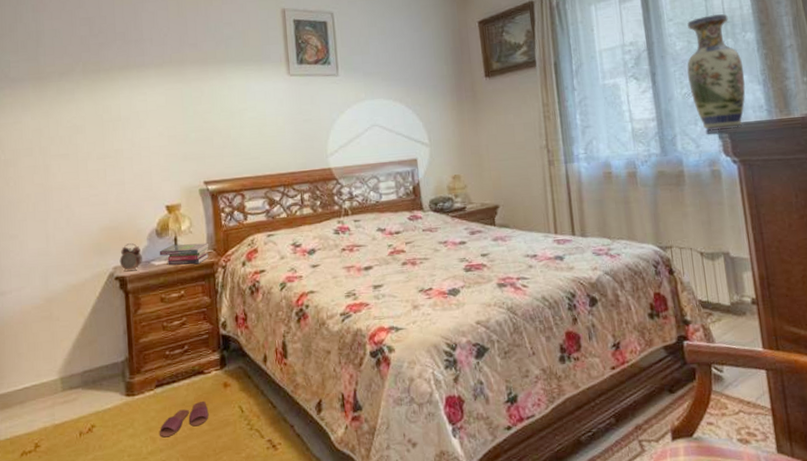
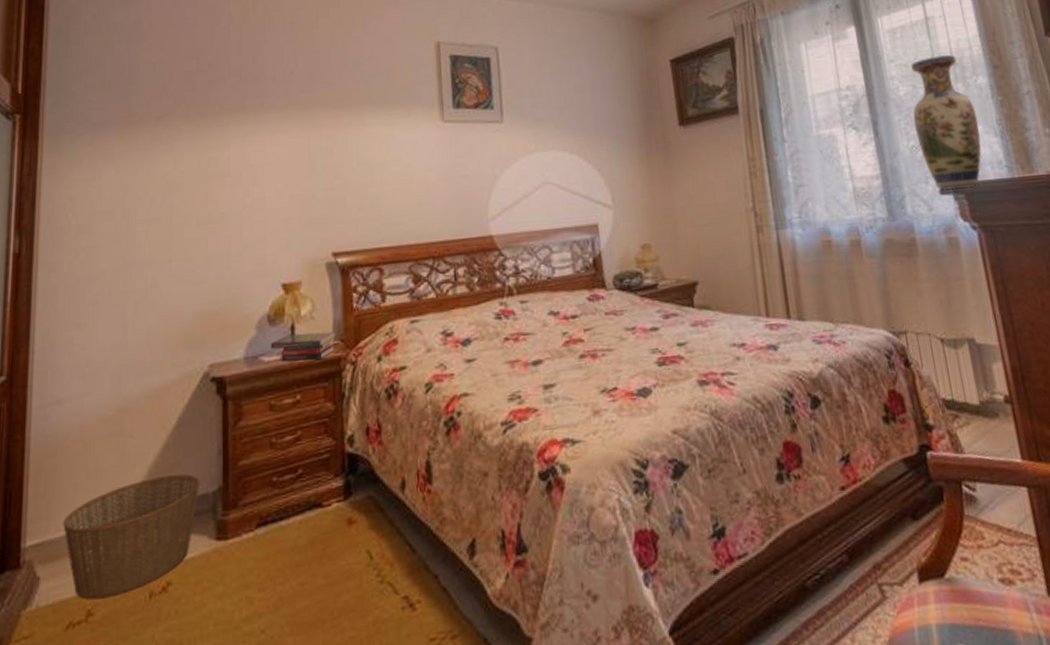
basket: none [13,348,112,436] -> present [63,474,201,600]
alarm clock: present [119,243,142,272] -> none [218,333,248,371]
slippers: present [160,400,209,438] -> none [259,544,326,598]

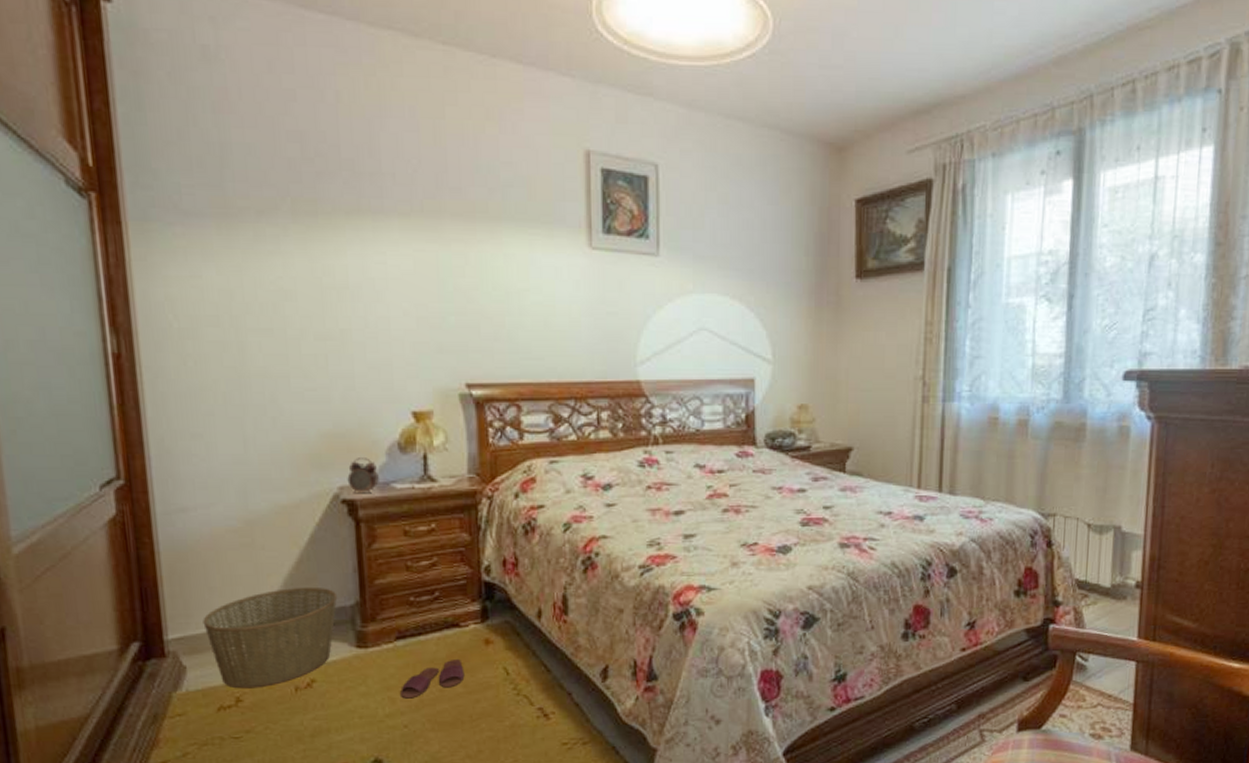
alarm clock: none [218,333,248,371] -> present [347,458,379,494]
slippers: none [259,544,326,598] -> present [401,658,465,699]
books: present [270,331,336,362] -> none [402,463,471,492]
vase: present [911,55,982,188] -> none [1112,223,1184,373]

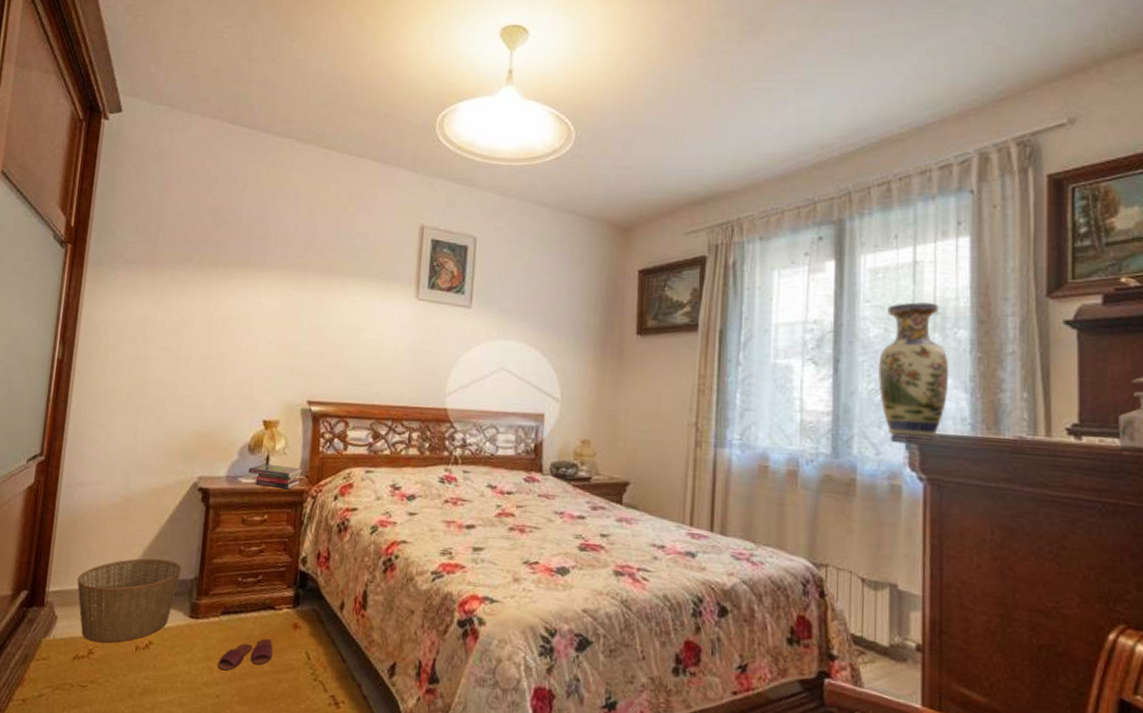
alarm clock: present [347,458,379,494] -> none [205,454,230,485]
books: none [402,463,471,492] -> present [248,463,302,490]
vase: none [1112,223,1184,373] -> present [878,301,949,438]

